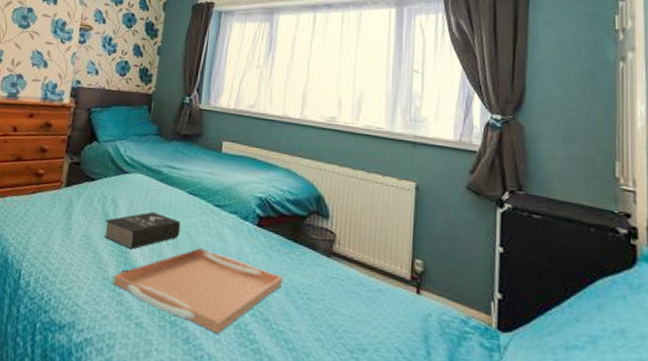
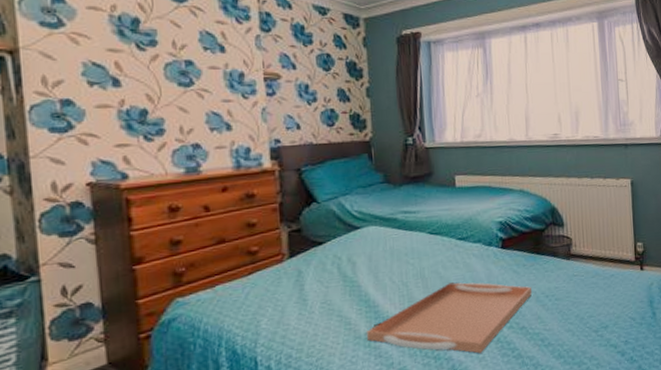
book: present [103,211,181,250] -> none [344,260,428,303]

